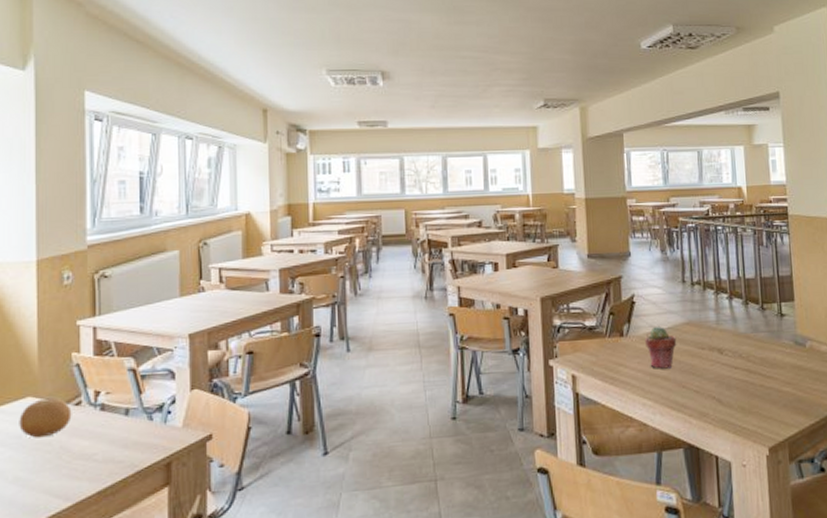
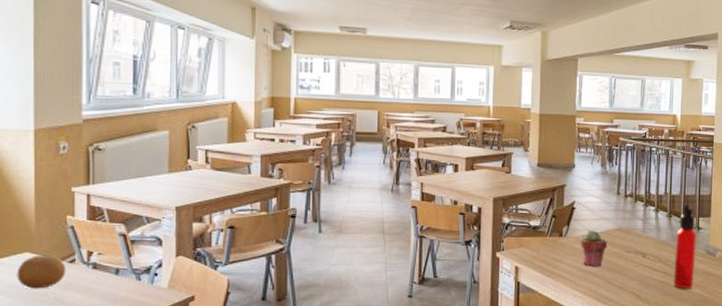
water bottle: none [756,289,784,389] -> present [673,205,697,290]

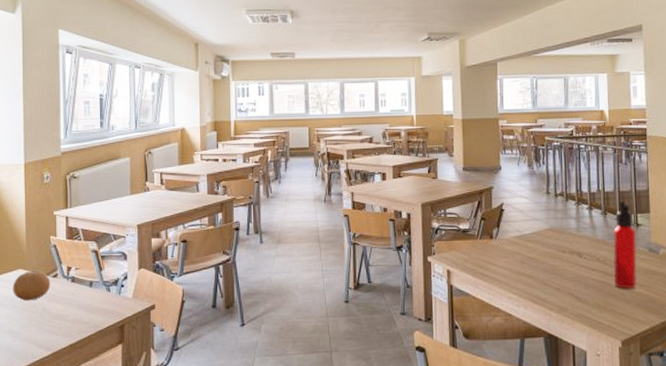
potted succulent: present [580,230,608,267] -> none [511,230,541,268]

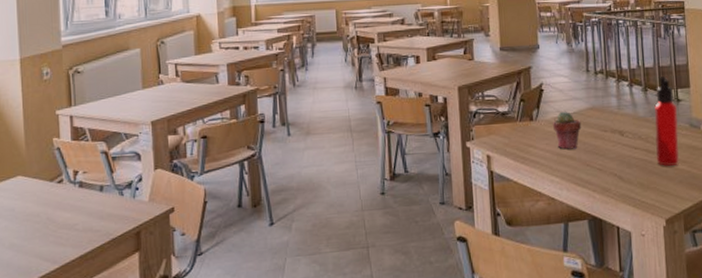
fruit: present [13,270,51,301] -> none [11,176,56,211]
potted succulent: none [511,230,541,268] -> present [552,111,582,150]

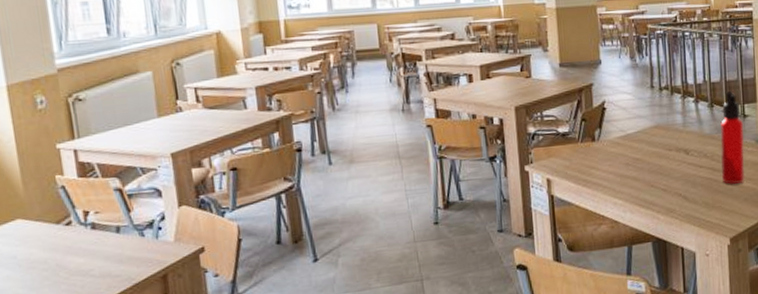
potted succulent: present [552,111,582,150] -> none [615,130,646,171]

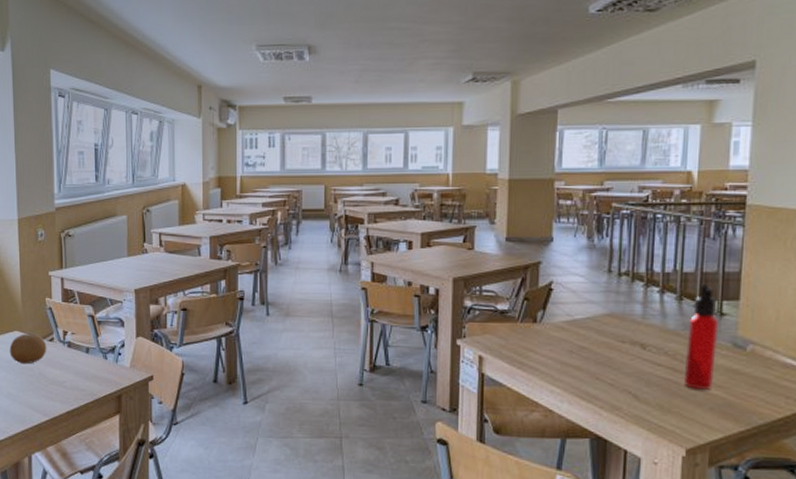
fruit: none [11,218,64,258] -> present [9,333,47,364]

